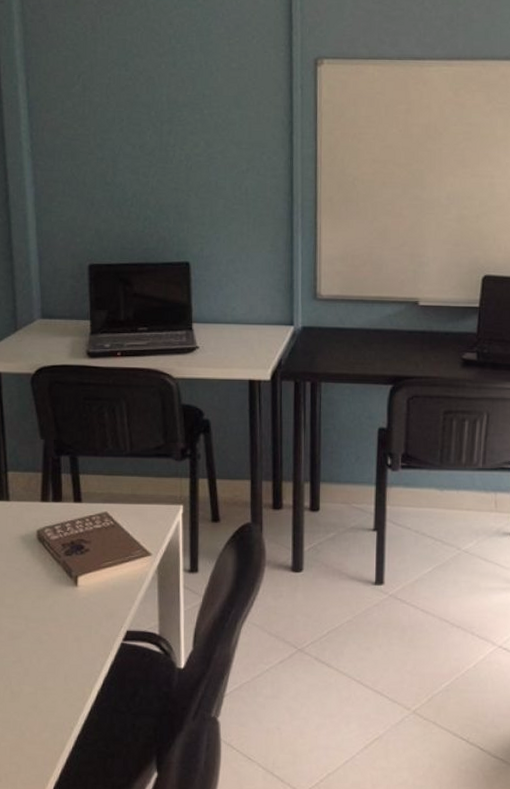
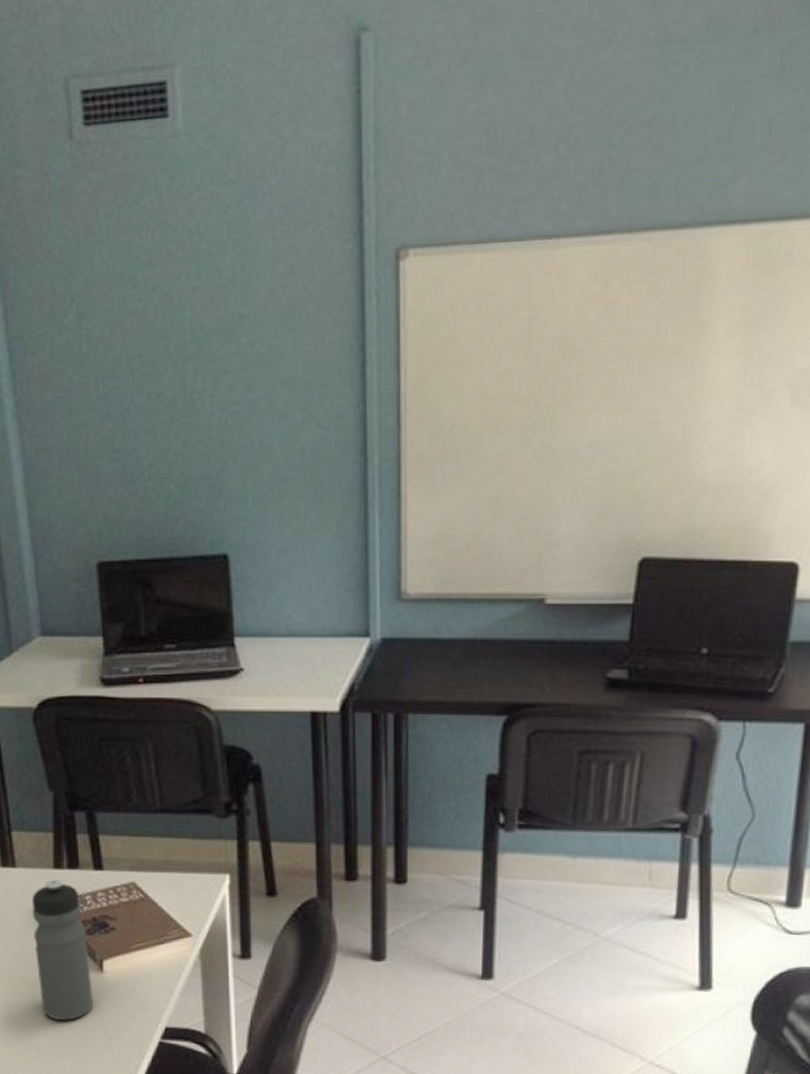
water bottle: none [21,511,68,628] -> present [31,880,94,1020]

